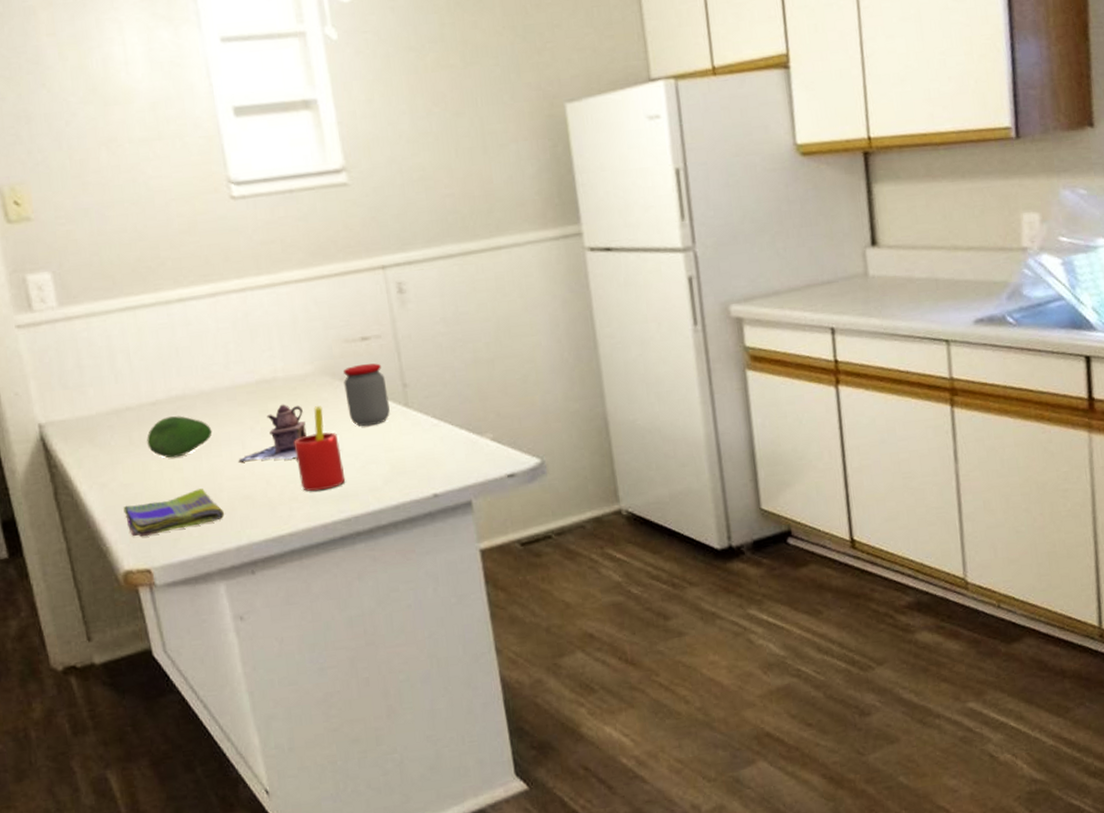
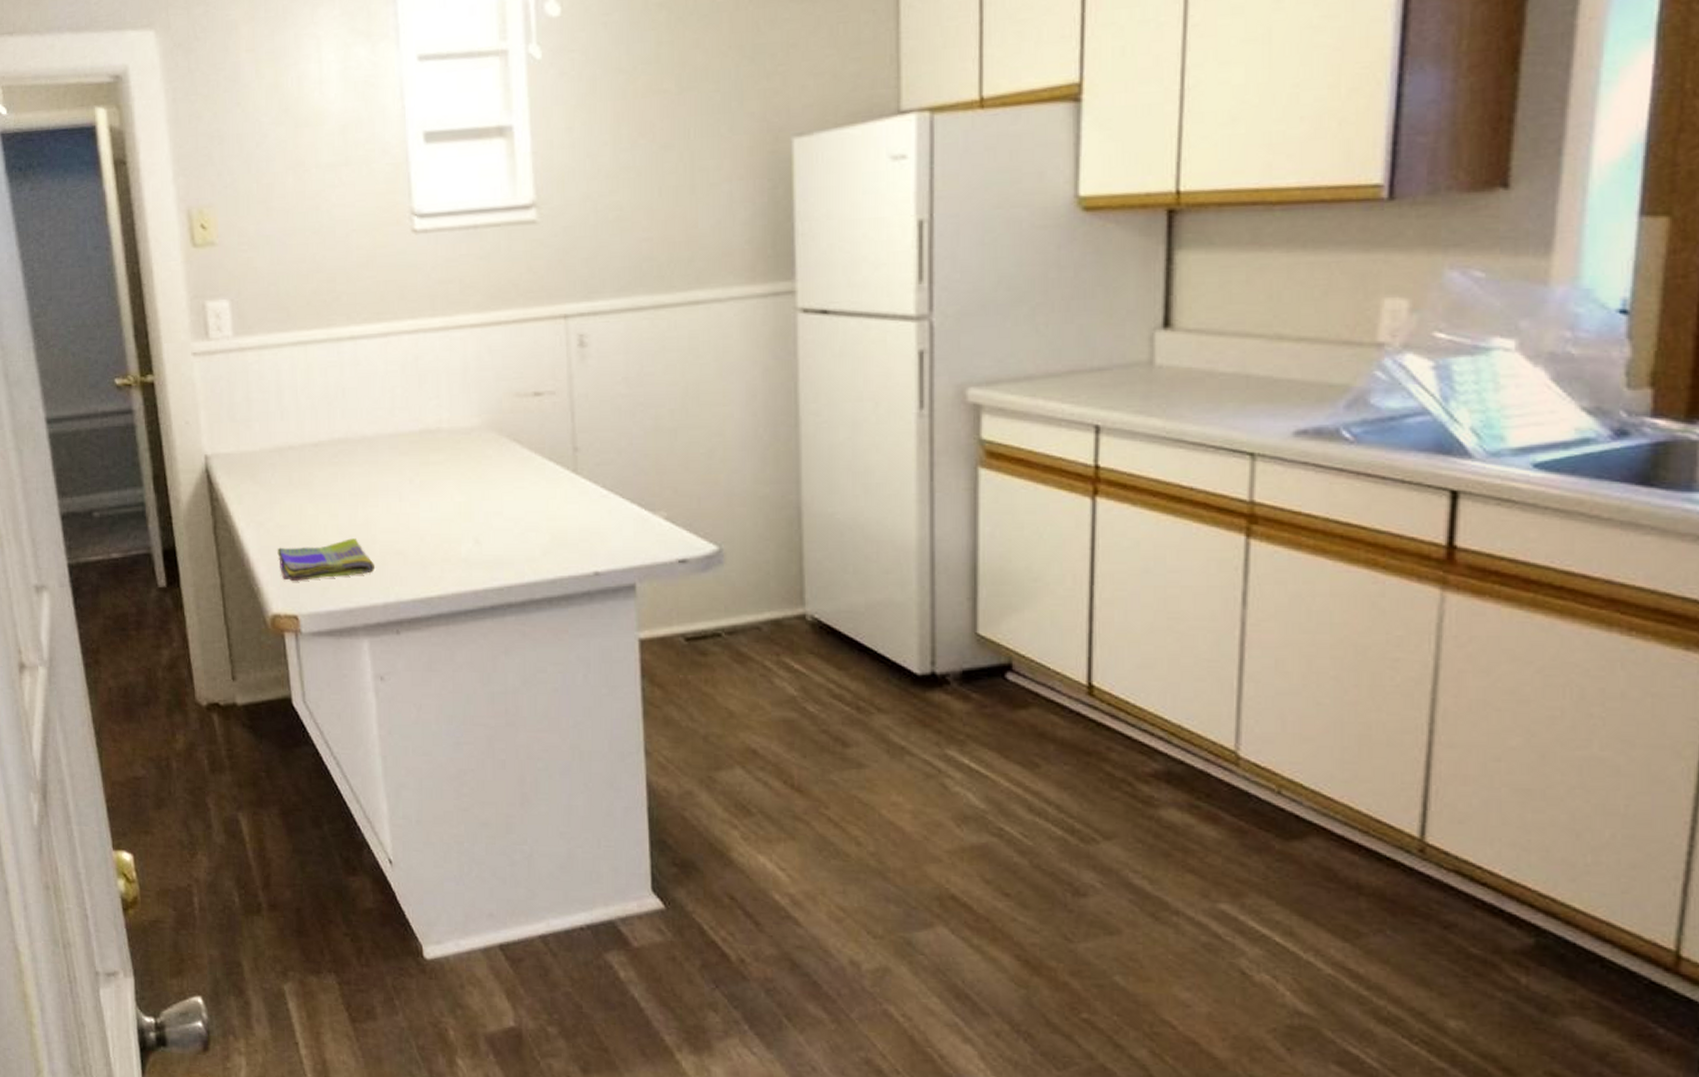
fruit: present [147,416,213,458] -> none [306,460,371,503]
teapot: present [238,404,308,462] -> none [394,457,468,519]
straw: present [293,406,346,492] -> none [452,463,502,555]
jar: present [344,363,390,427] -> none [511,422,556,490]

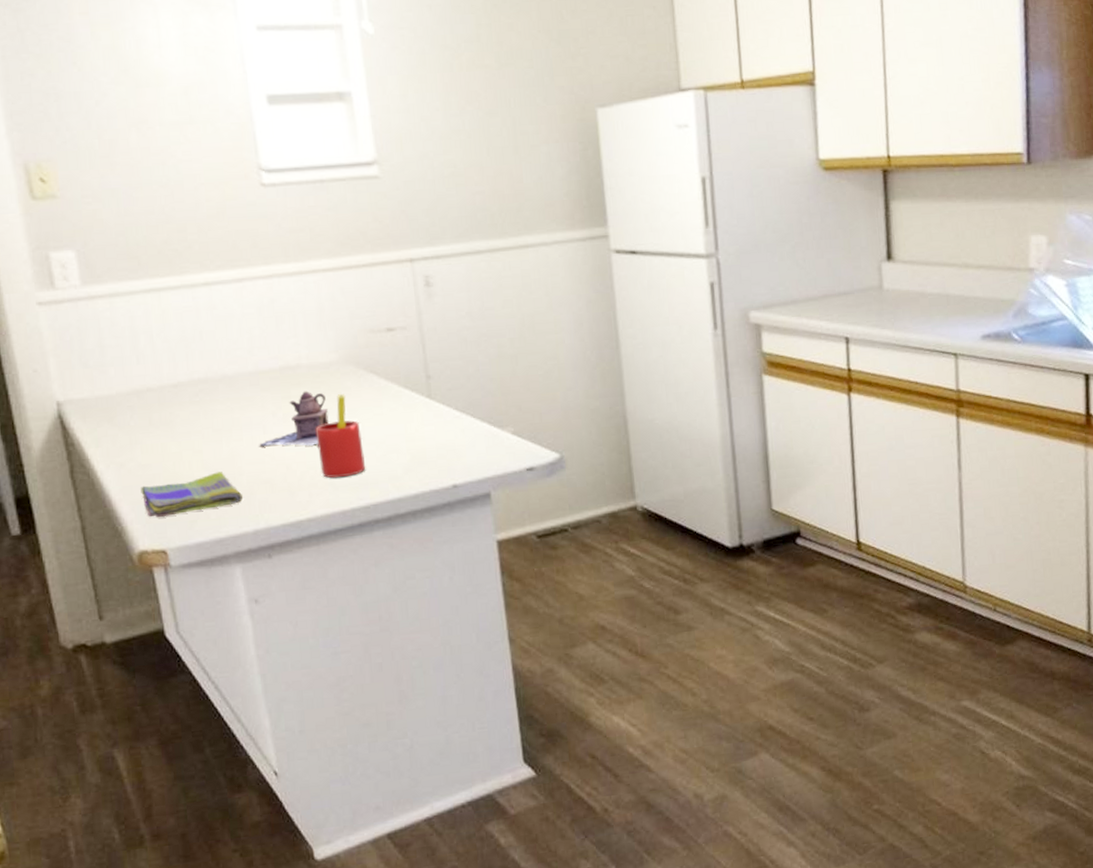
teapot: none [394,457,468,519] -> present [259,391,330,447]
straw: none [452,463,502,555] -> present [315,394,366,478]

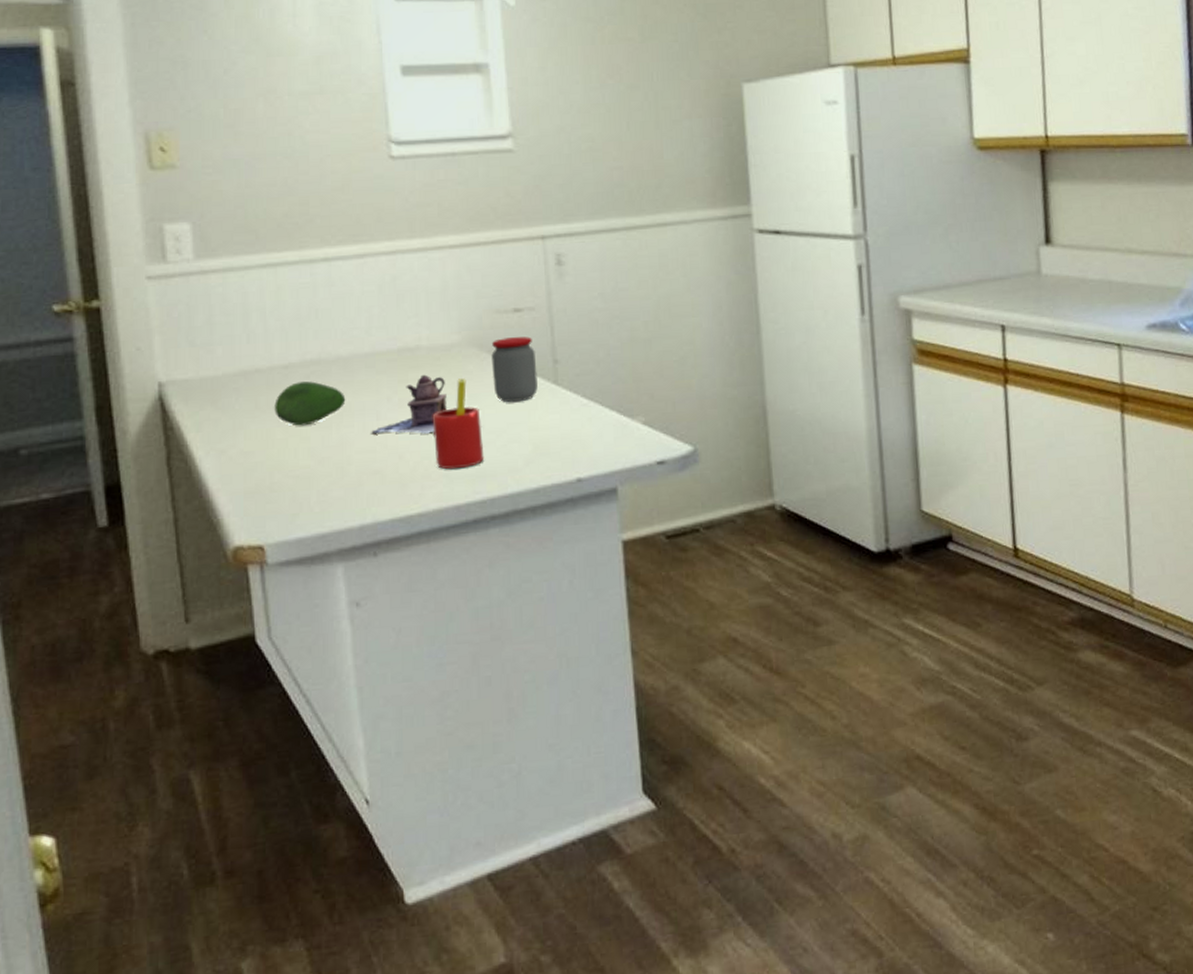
dish towel: present [140,472,243,518] -> none [241,460,350,511]
fruit: none [167,399,234,441] -> present [274,381,346,426]
jar: none [368,354,413,416] -> present [491,336,538,403]

